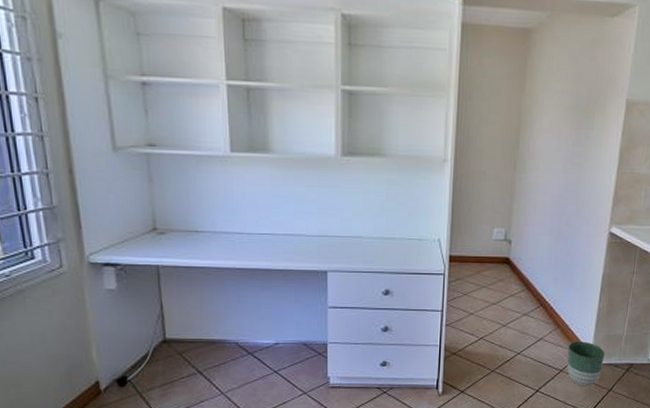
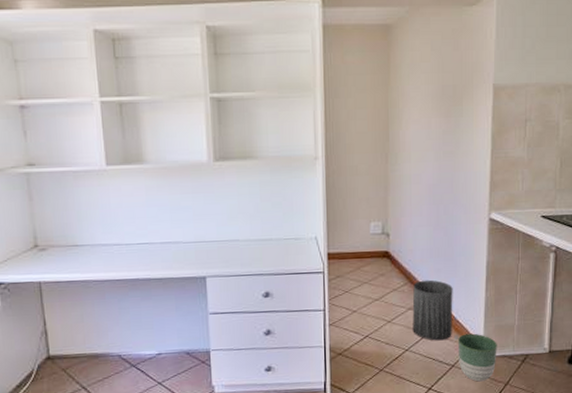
trash can: none [526,288,568,346] -> present [412,279,453,341]

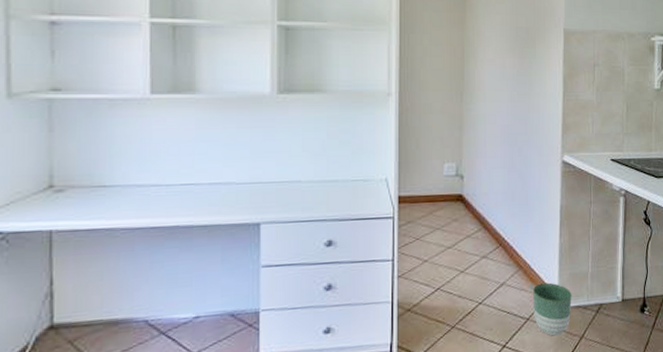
trash can: present [412,279,453,341] -> none [486,225,528,292]

